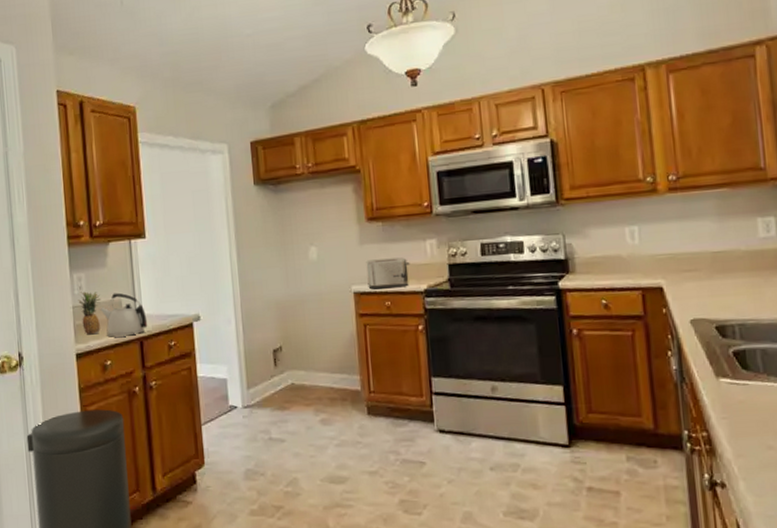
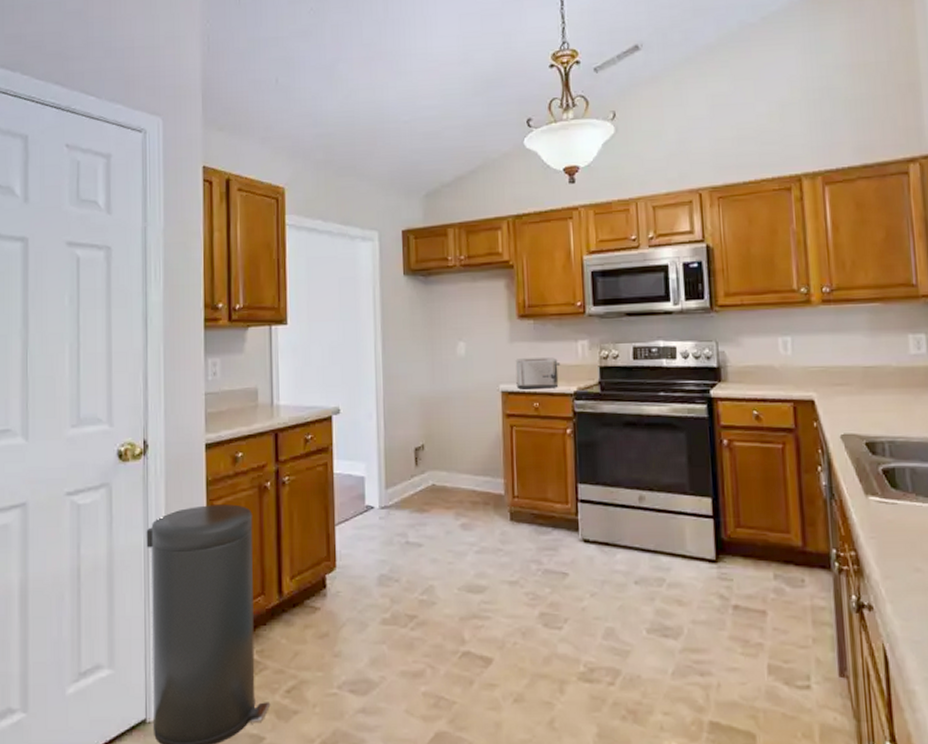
fruit: present [78,291,101,335] -> none [211,378,235,424]
kettle: present [100,292,148,338] -> none [234,380,284,429]

